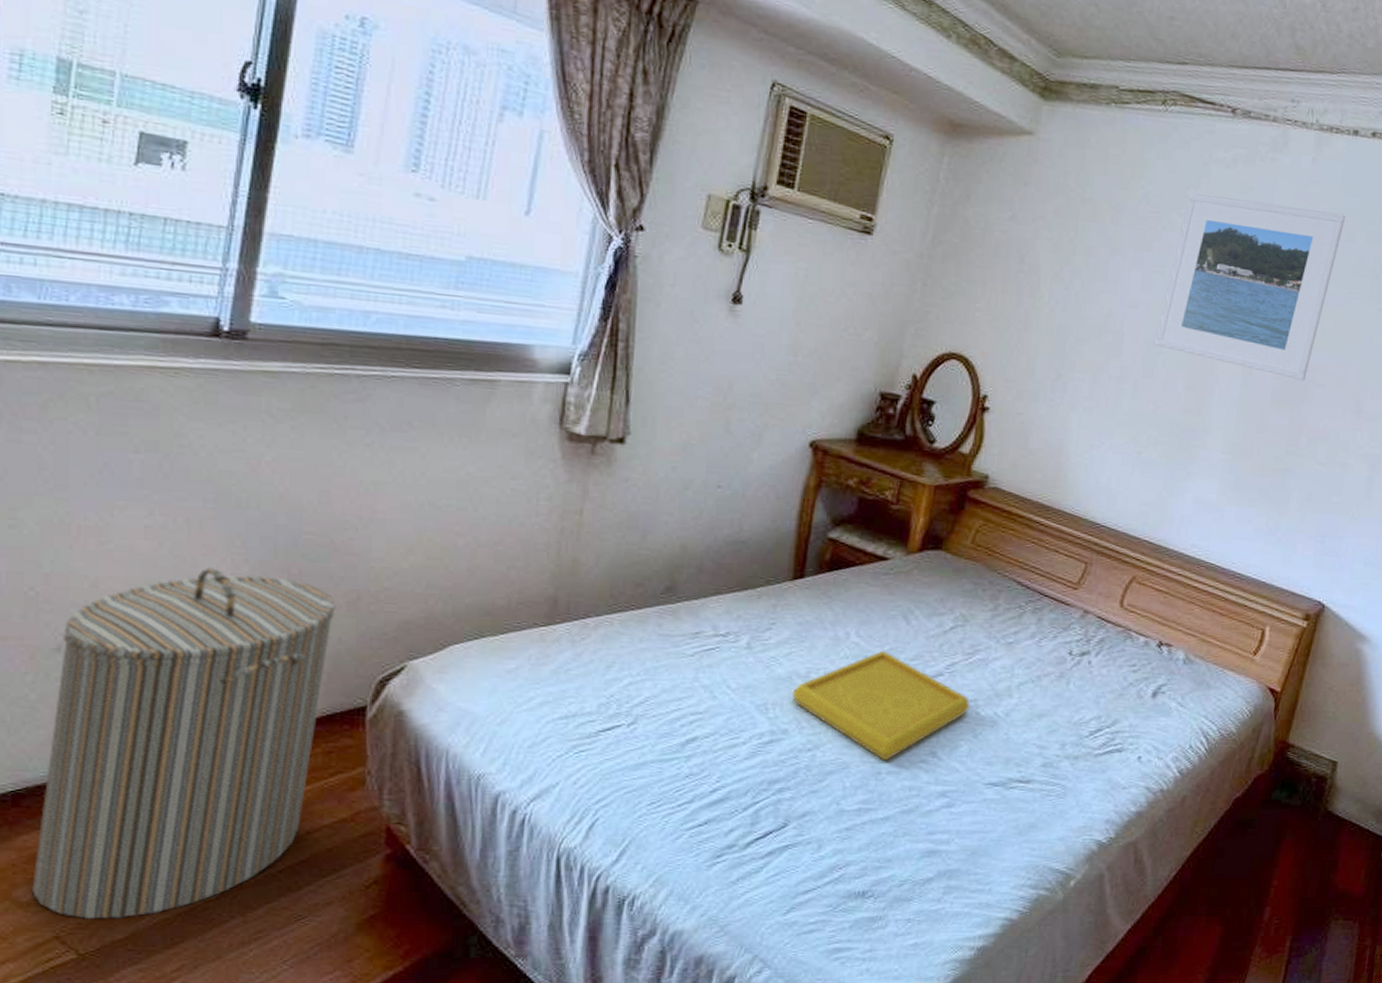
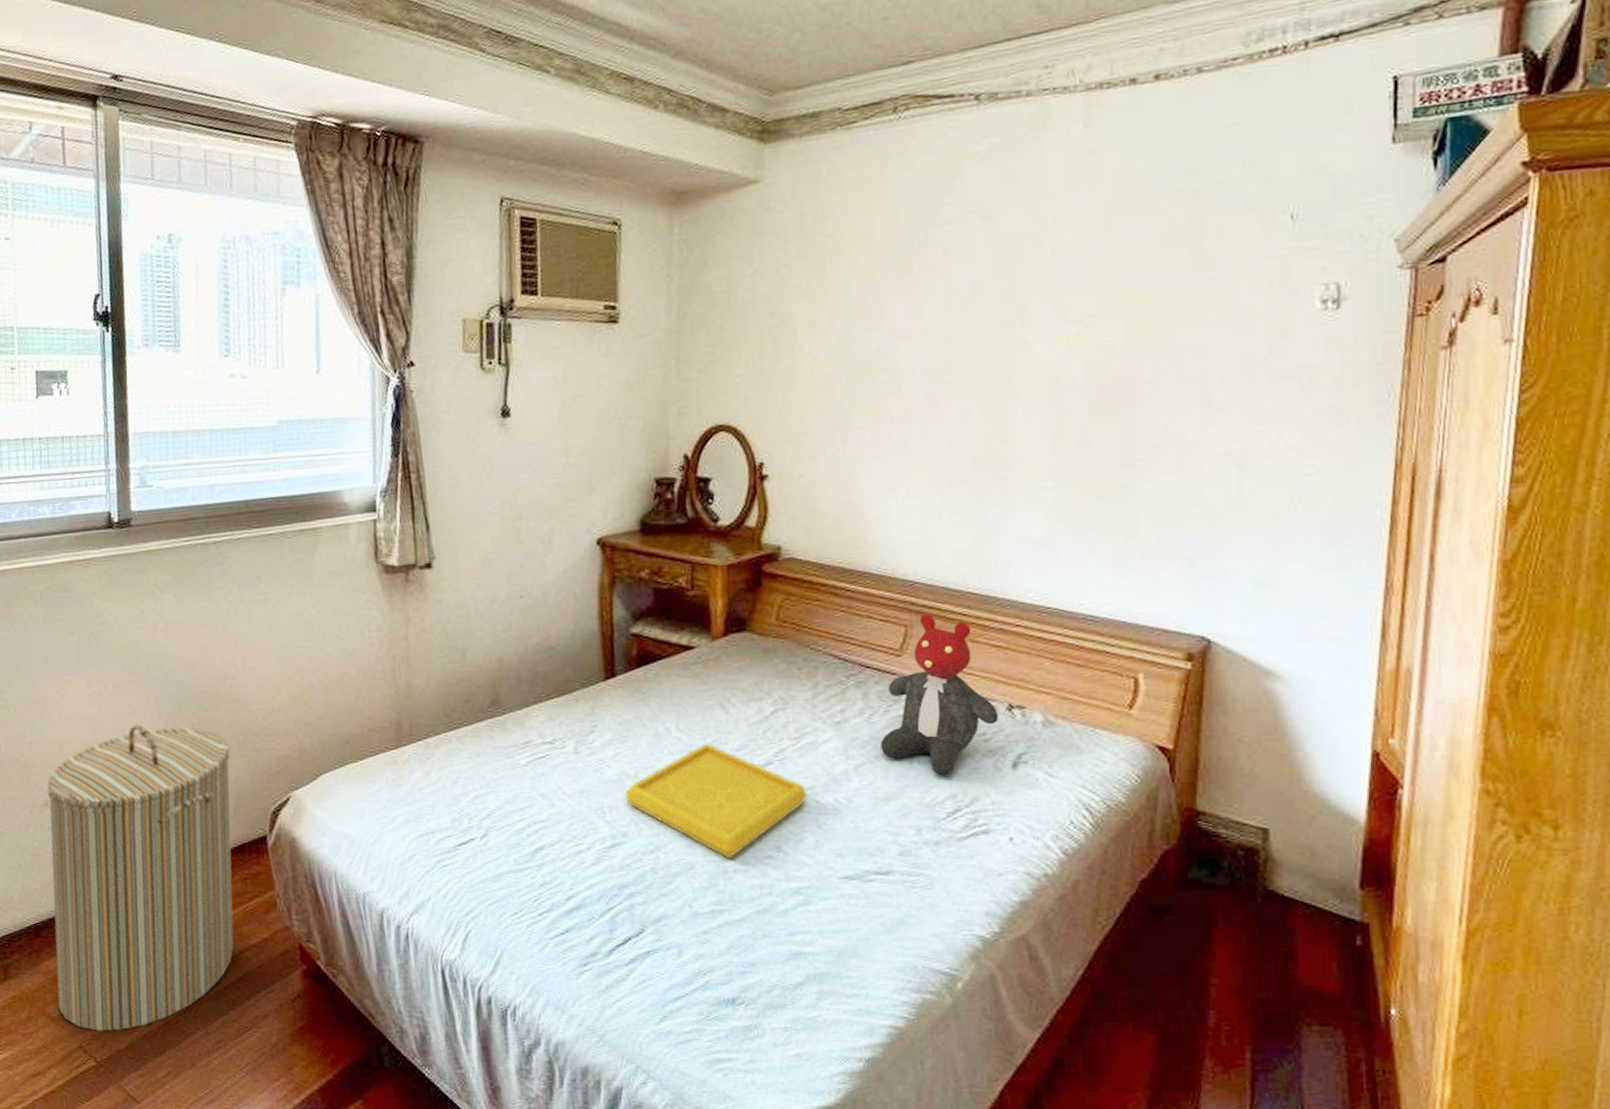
teddy bear: none [1044,554,1150,699] -> present [880,613,999,776]
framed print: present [1154,193,1346,381] -> none [935,178,1142,381]

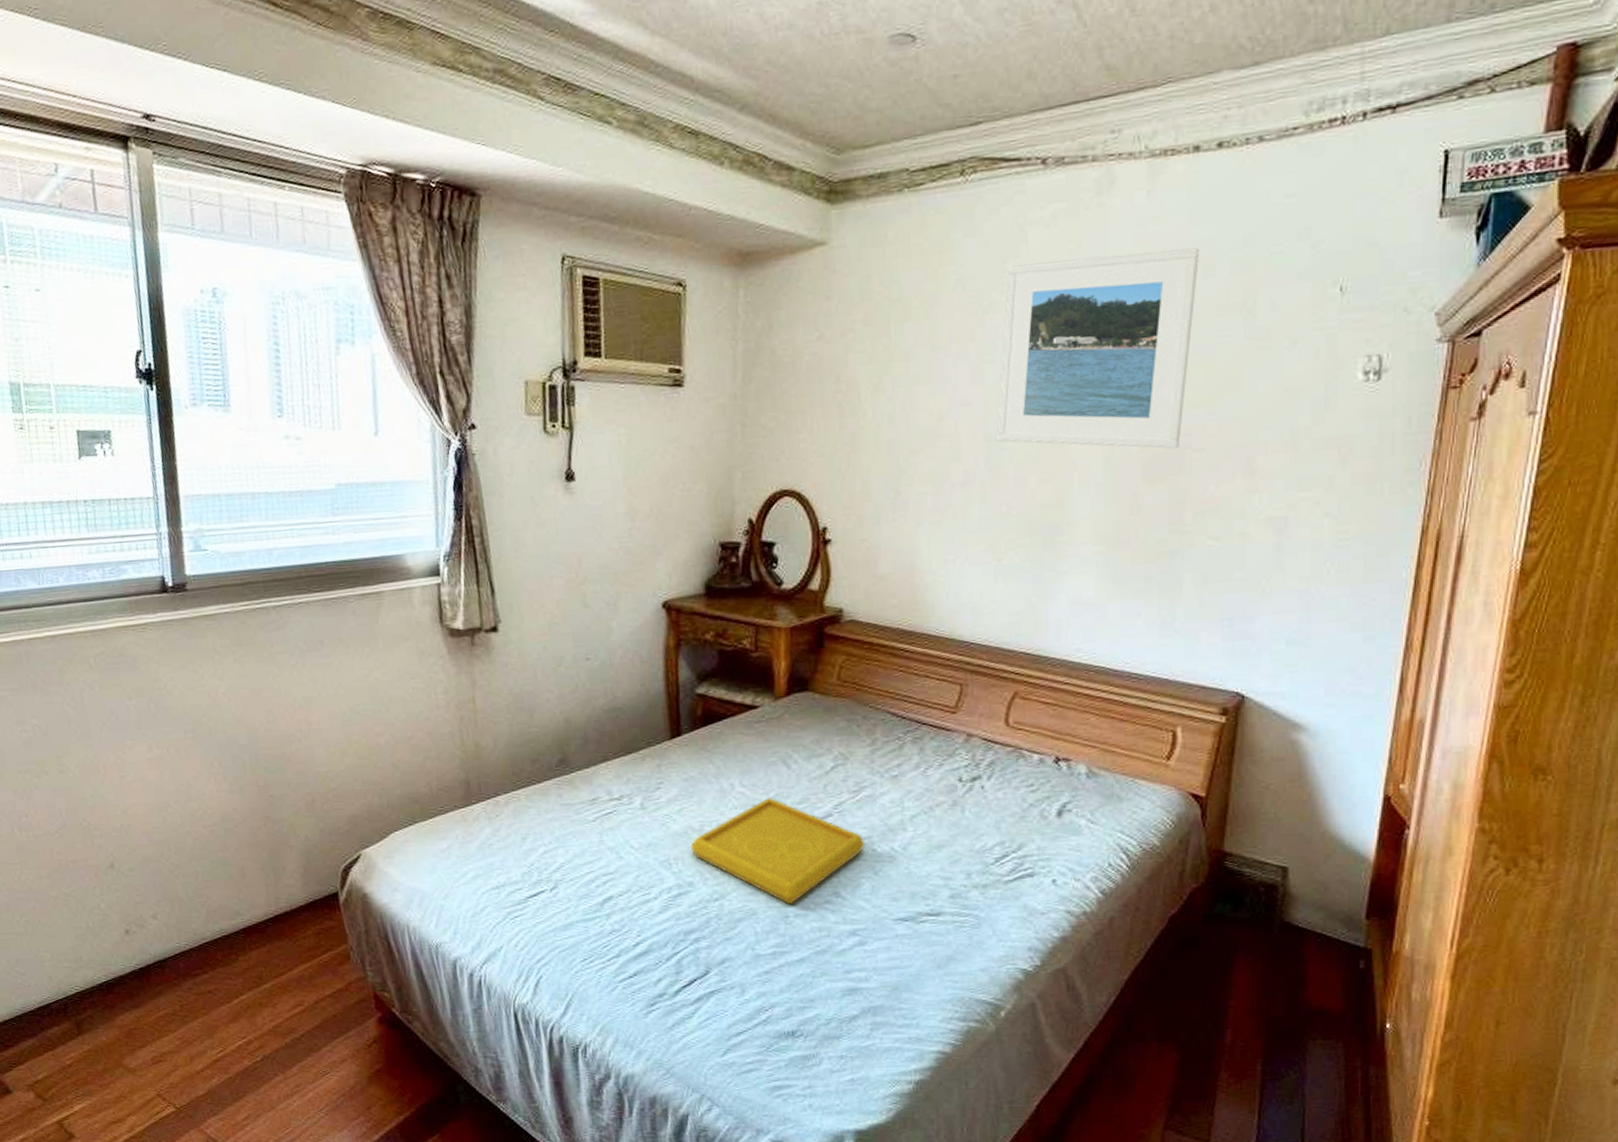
laundry hamper: present [47,724,234,1032] -> none [111,787,309,1081]
teddy bear: present [880,613,999,776] -> none [935,672,1046,825]
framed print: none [935,178,1142,381] -> present [996,247,1200,449]

